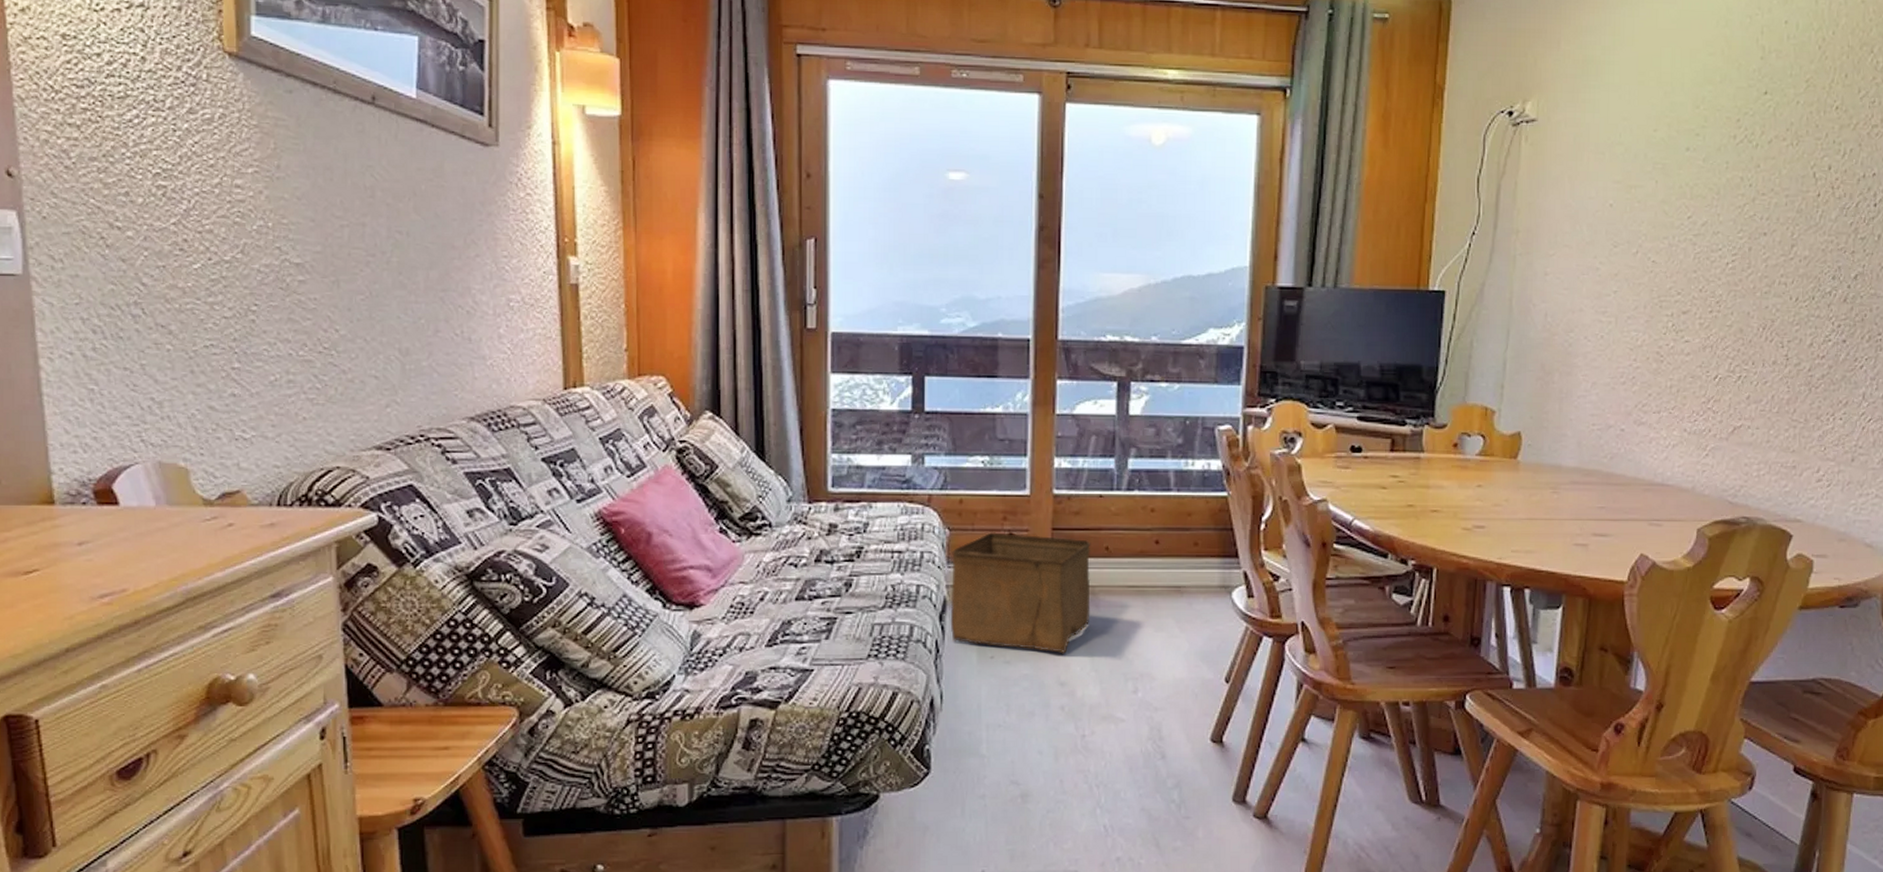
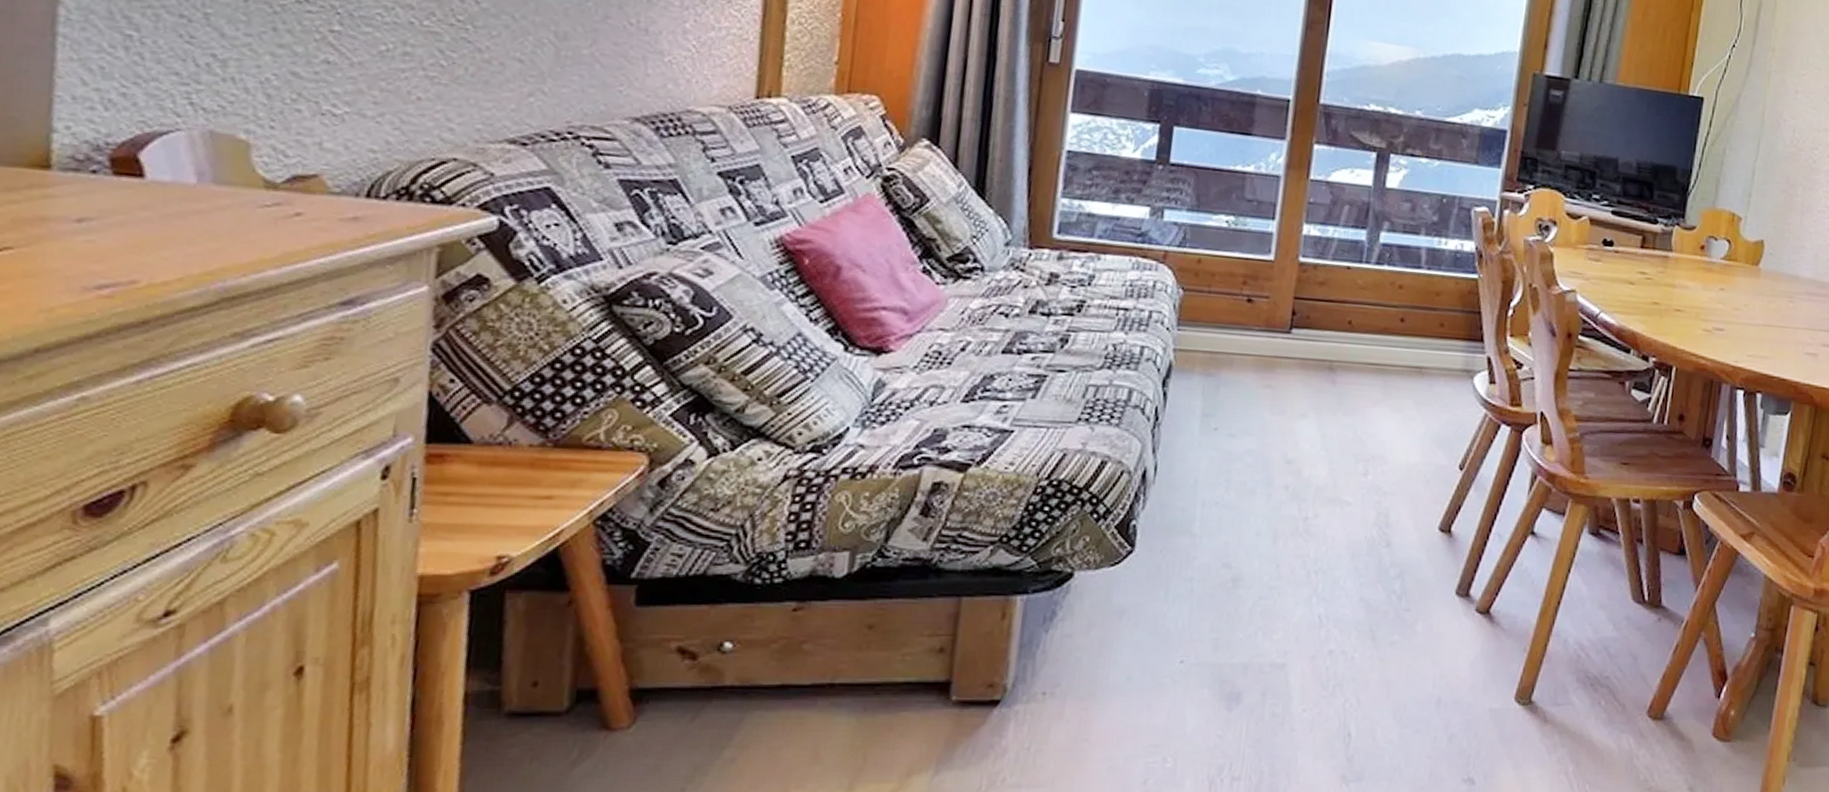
storage bin: present [950,532,1091,654] -> none [1173,296,1334,430]

